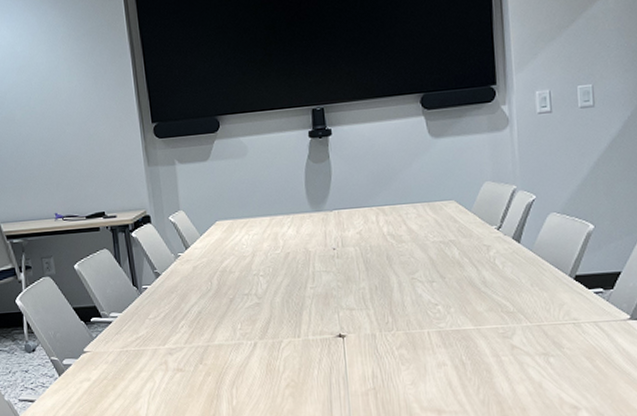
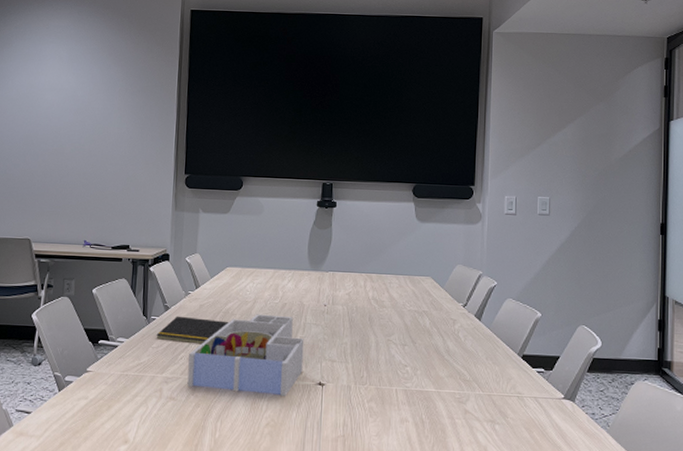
notepad: none [151,280,228,310] -> present [156,316,229,345]
desk organizer: none [190,267,319,356] -> present [187,314,304,397]

